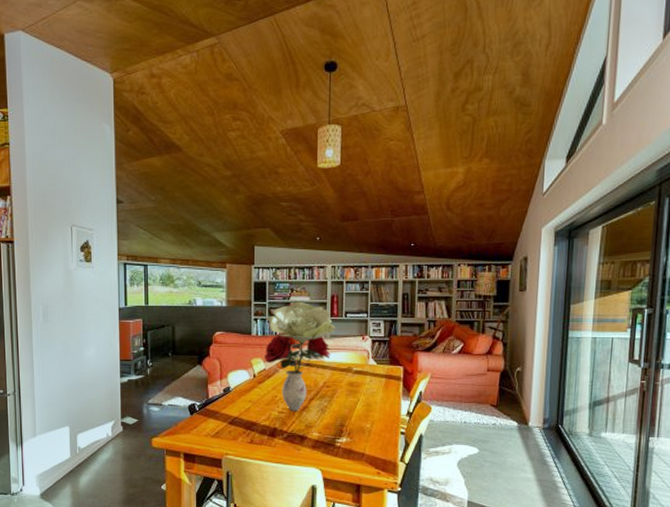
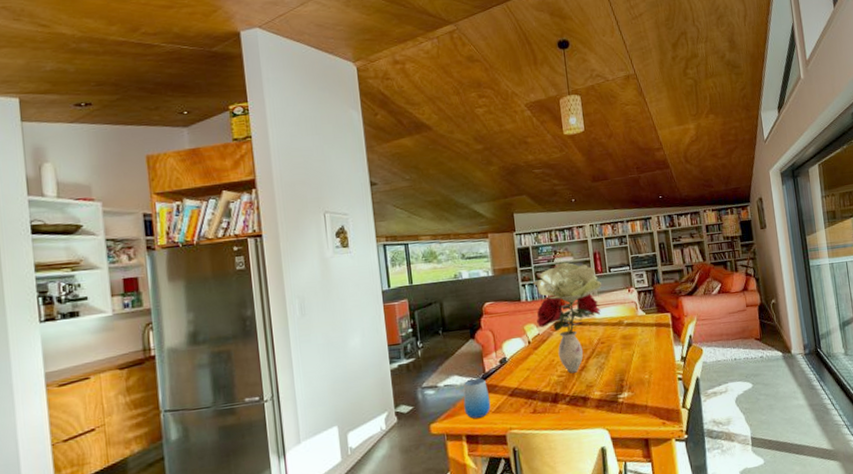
cup: none [185,402,210,439] -> present [463,378,491,419]

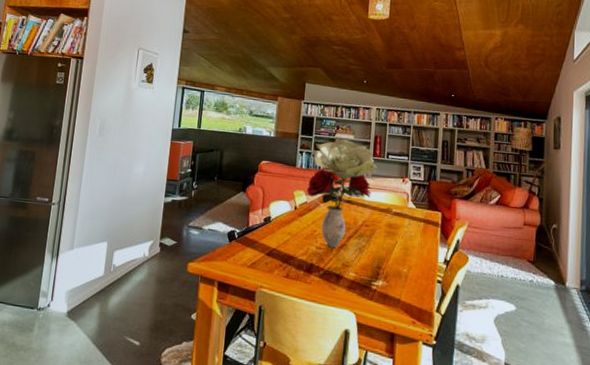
cup: present [463,378,491,419] -> none [222,229,248,269]

